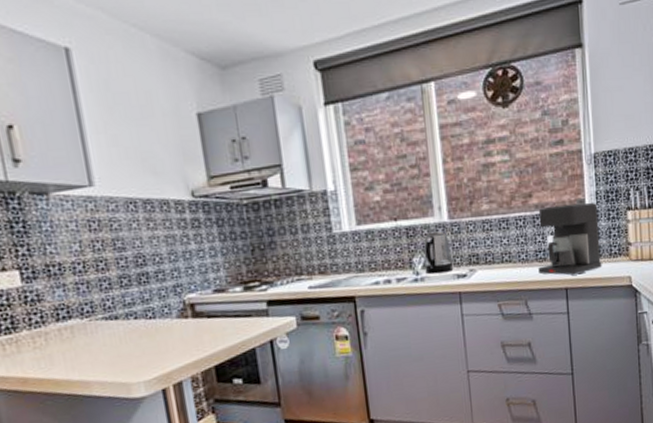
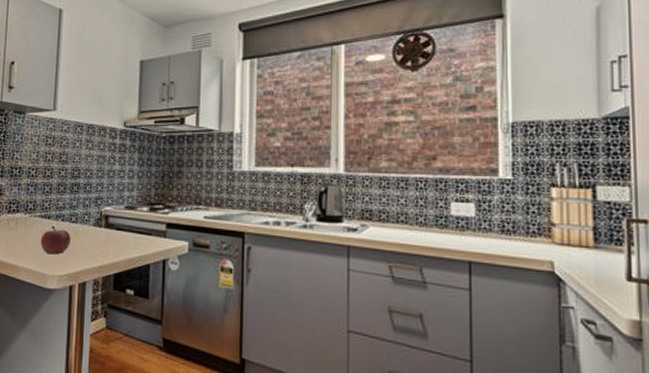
fruit: none [110,327,153,360] -> present [40,226,71,255]
coffee maker: present [538,202,602,276] -> none [438,172,516,249]

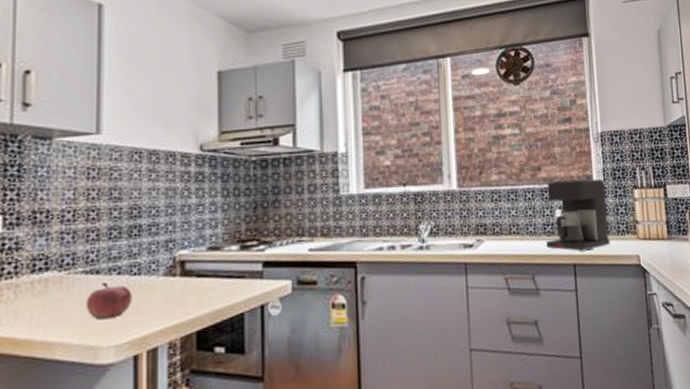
kettle: present [315,182,345,224] -> none [430,199,461,243]
coffee maker: none [438,172,516,249] -> present [546,178,610,251]

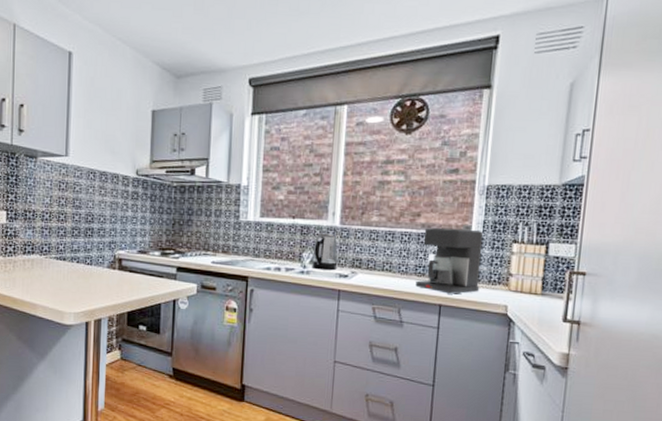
fruit: present [85,282,132,320] -> none [56,267,86,294]
kettle: none [430,199,461,243] -> present [312,233,338,271]

